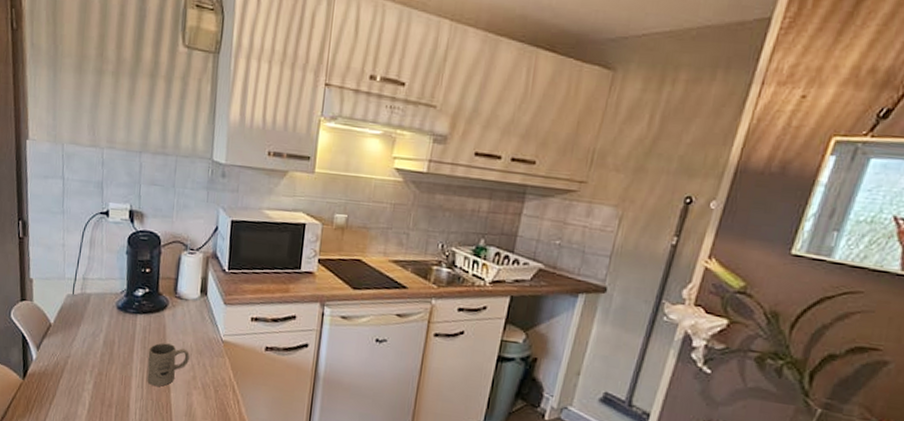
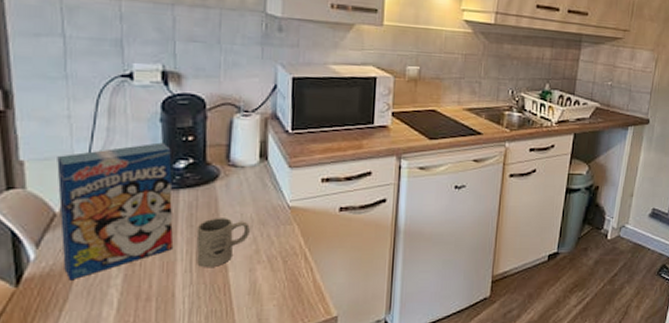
cereal box: none [53,272,133,381] -> present [57,142,173,281]

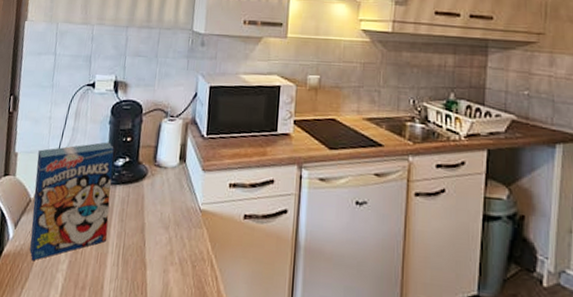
mug: present [196,218,250,267] -> none [123,214,167,264]

